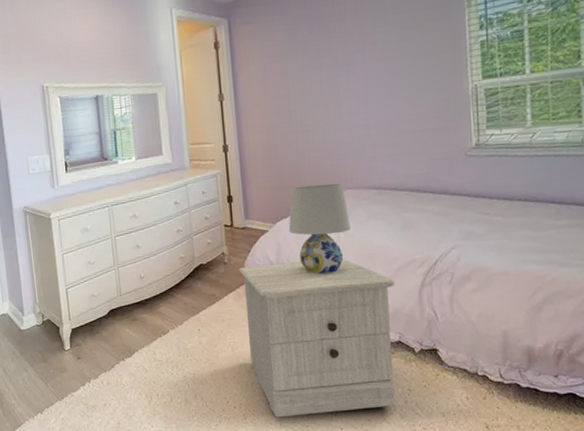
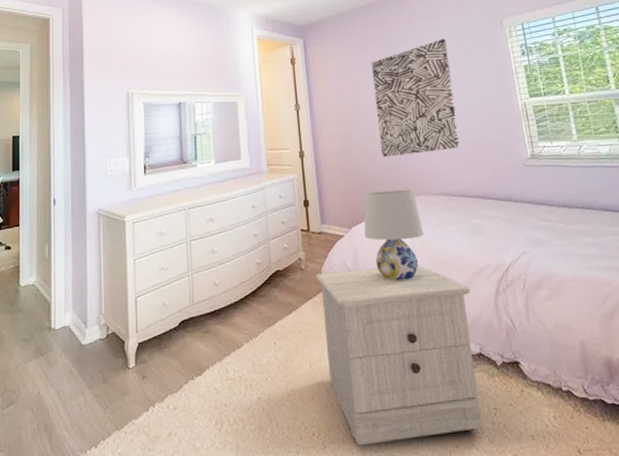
wall art: none [303,12,397,151] -> present [371,39,460,158]

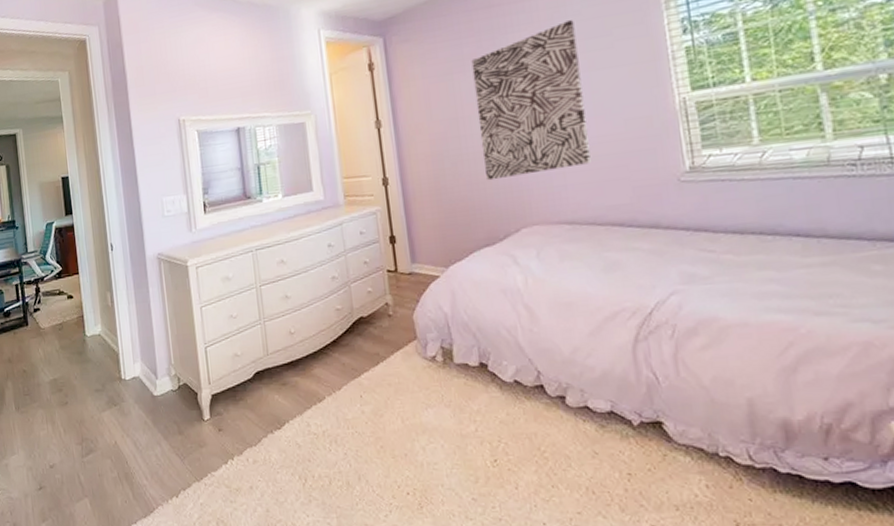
nightstand: present [316,264,483,446] -> none [406,308,612,508]
table lamp: present [364,189,425,281] -> none [464,218,542,328]

